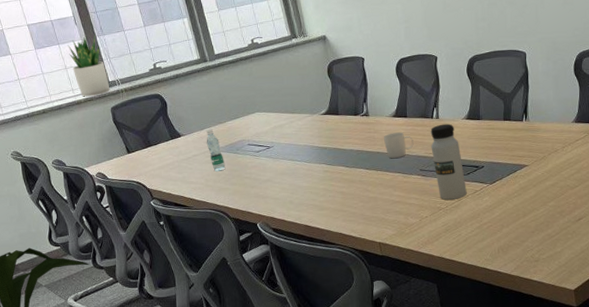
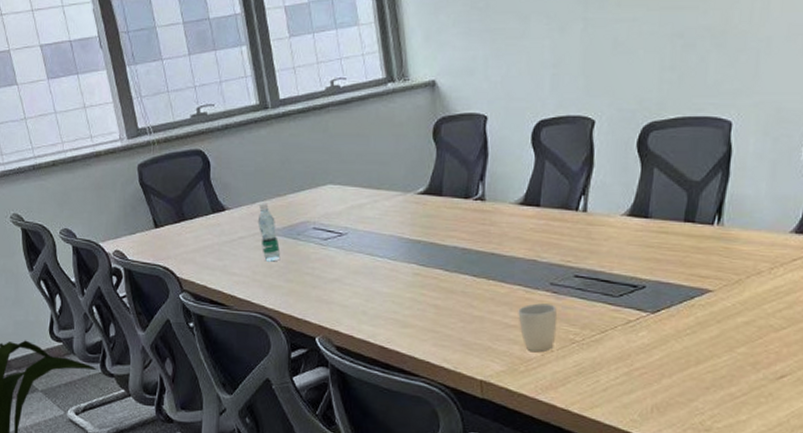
planter: present [68,33,110,97] -> none [89,61,139,148]
mug: present [383,132,414,159] -> none [502,227,546,265]
cup: none [400,184,428,219] -> present [518,303,558,353]
water bottle: present [430,124,467,200] -> none [570,220,616,330]

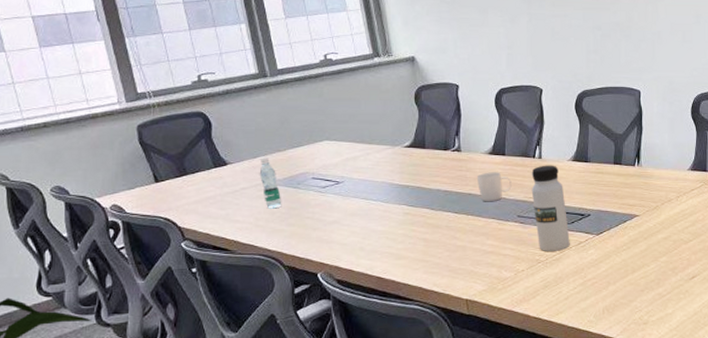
mug: none [502,227,546,265] -> present [476,172,512,202]
cup: present [518,303,558,353] -> none [494,232,525,273]
water bottle: none [570,220,616,330] -> present [531,165,570,251]

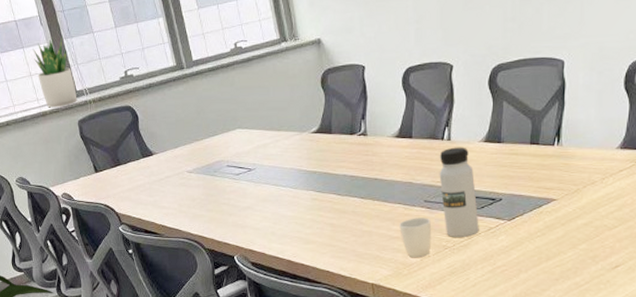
planter: none [85,33,138,110] -> present [33,35,77,108]
bottle: present [259,157,282,209] -> none [180,147,201,196]
mug: present [476,172,512,202] -> none [382,156,419,187]
cup: none [494,232,525,273] -> present [399,217,432,258]

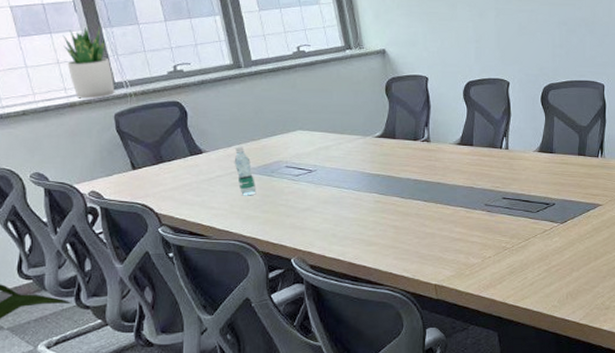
bottle: none [180,147,201,196] -> present [234,146,257,196]
cup: present [399,217,432,258] -> none [462,220,492,259]
water bottle: present [439,147,479,237] -> none [498,155,535,239]

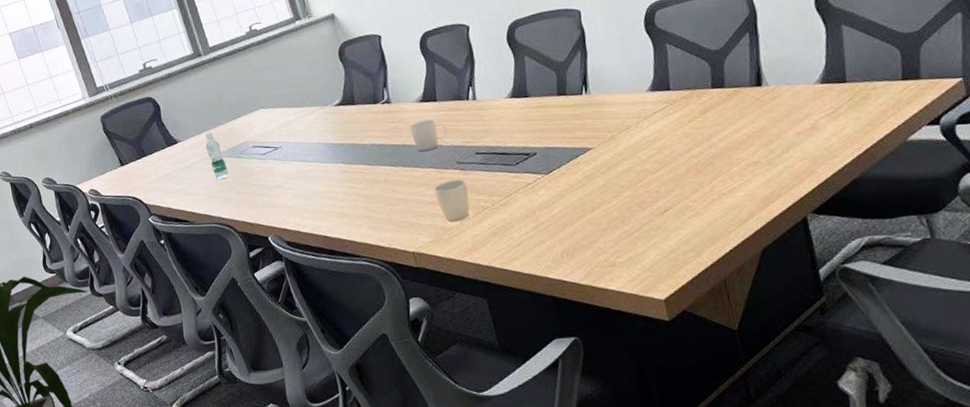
planter: present [62,24,115,99] -> none [51,36,99,107]
mug: none [445,162,479,191] -> present [409,119,447,152]
cup: none [462,220,492,259] -> present [434,179,470,222]

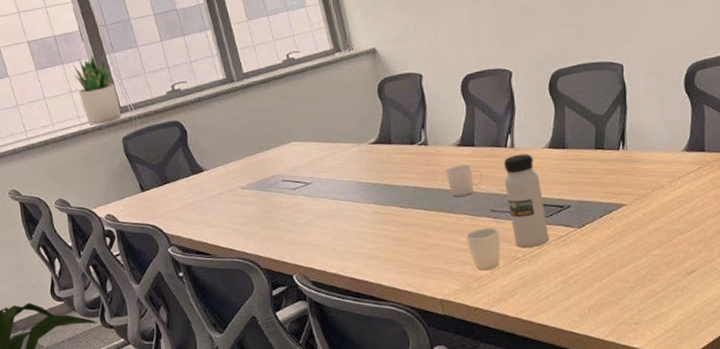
planter: none [51,36,99,107] -> present [73,50,122,125]
bottle: present [205,132,229,180] -> none [233,162,256,213]
water bottle: none [466,105,517,197] -> present [503,154,549,247]

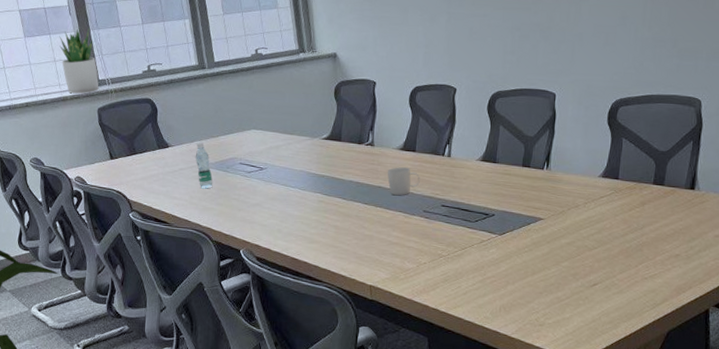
bottle: none [233,162,256,213] -> present [195,142,213,189]
cup: present [466,228,501,271] -> none [399,226,429,264]
water bottle: present [503,154,549,247] -> none [438,163,473,248]

